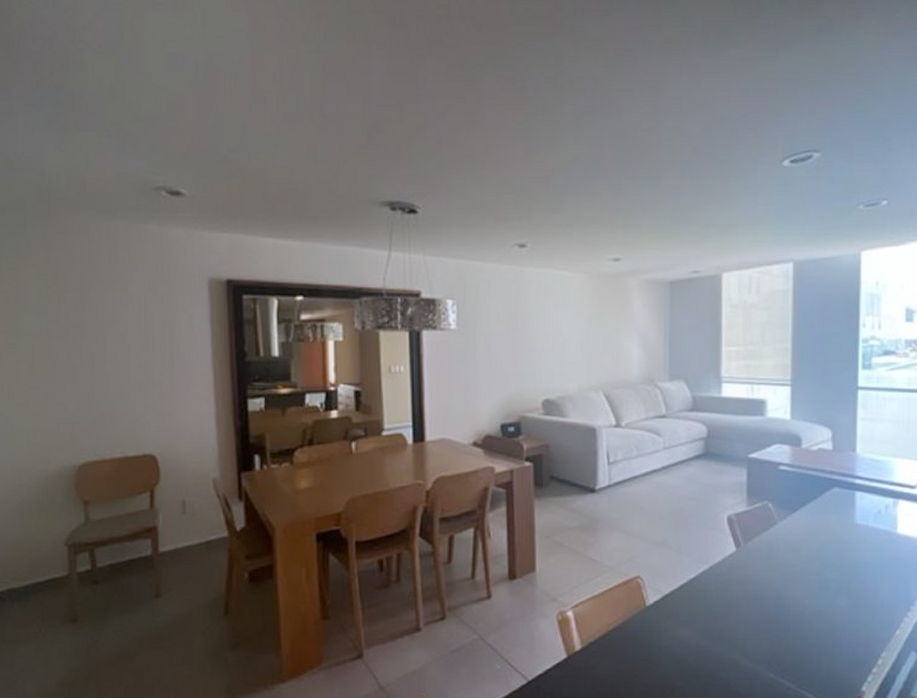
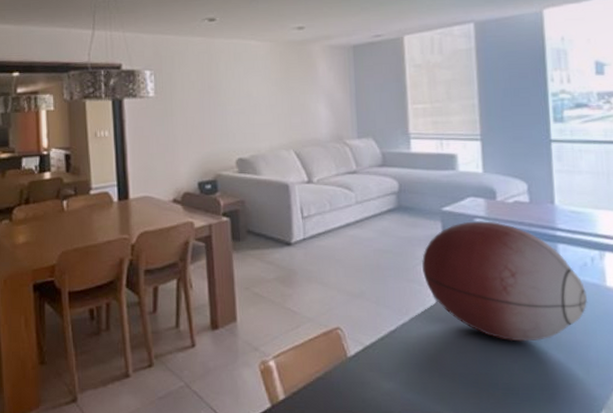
decorative orb: none [725,468,879,588] -> present [422,221,588,342]

